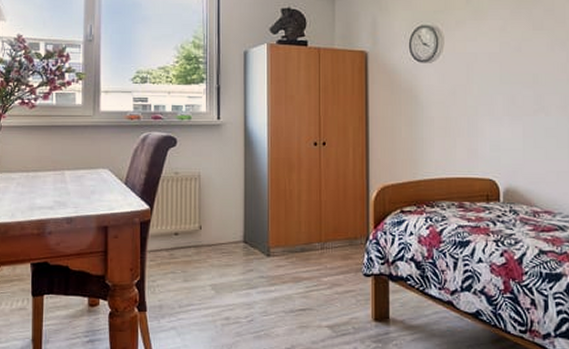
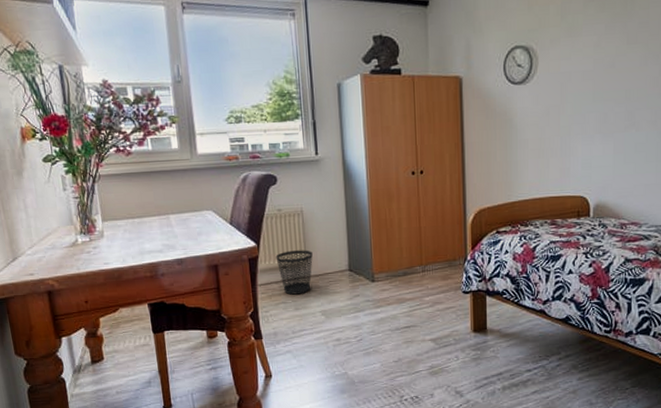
wastebasket: none [168,216,207,265] -> present [276,250,313,295]

